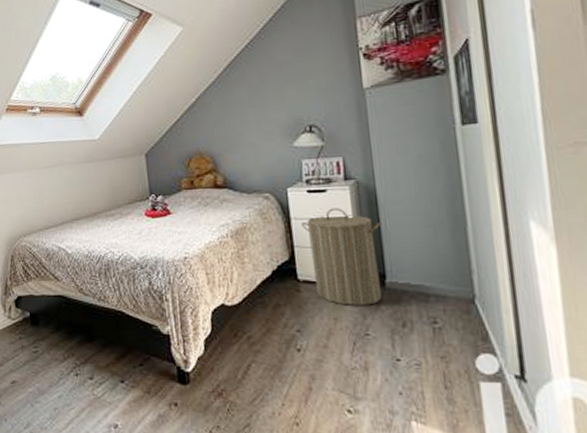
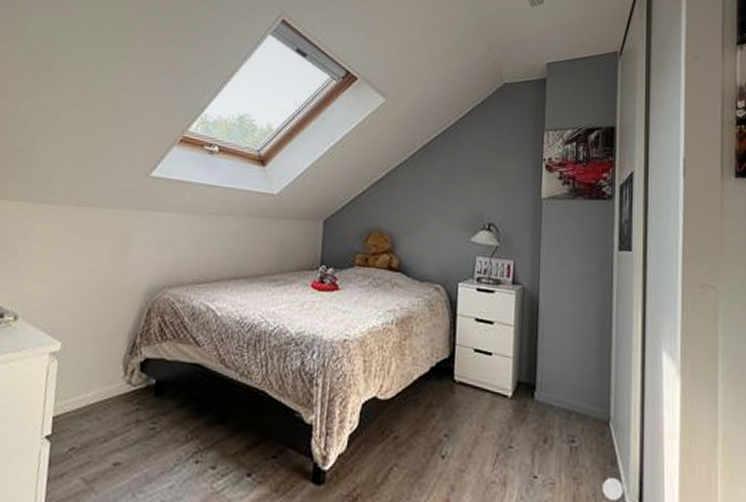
laundry hamper: present [302,208,383,306] -> none [466,310,538,416]

